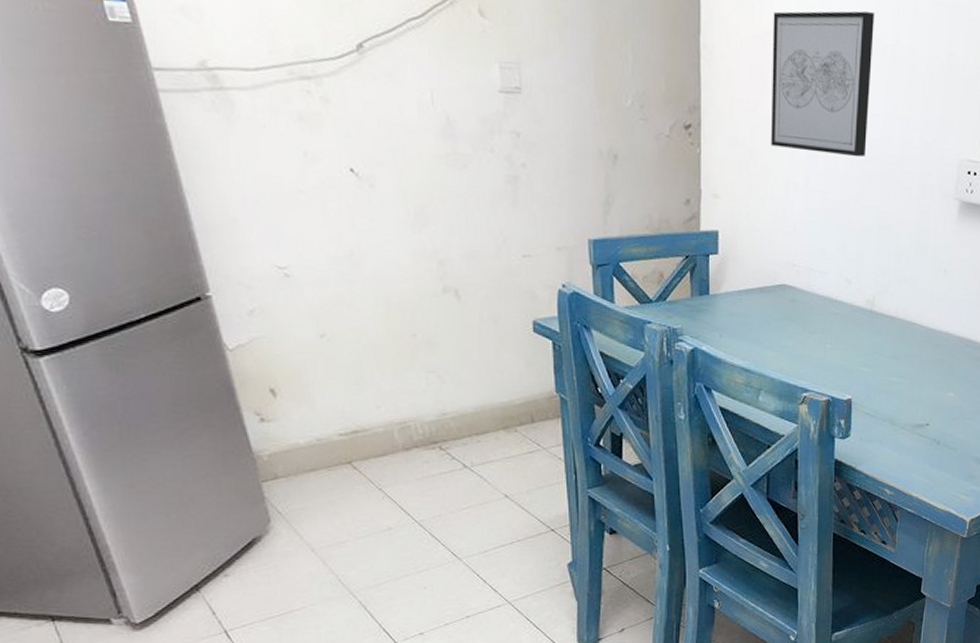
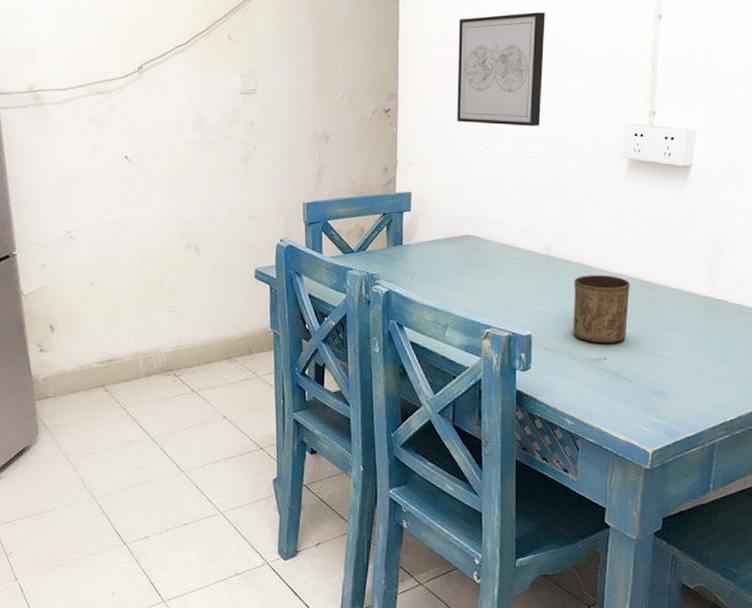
cup: none [895,333,956,409] -> present [573,275,630,344]

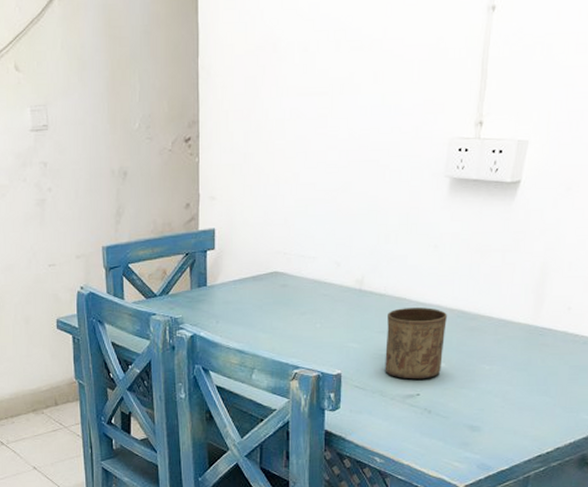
wall art: present [457,12,545,127] -> none [263,13,362,148]

